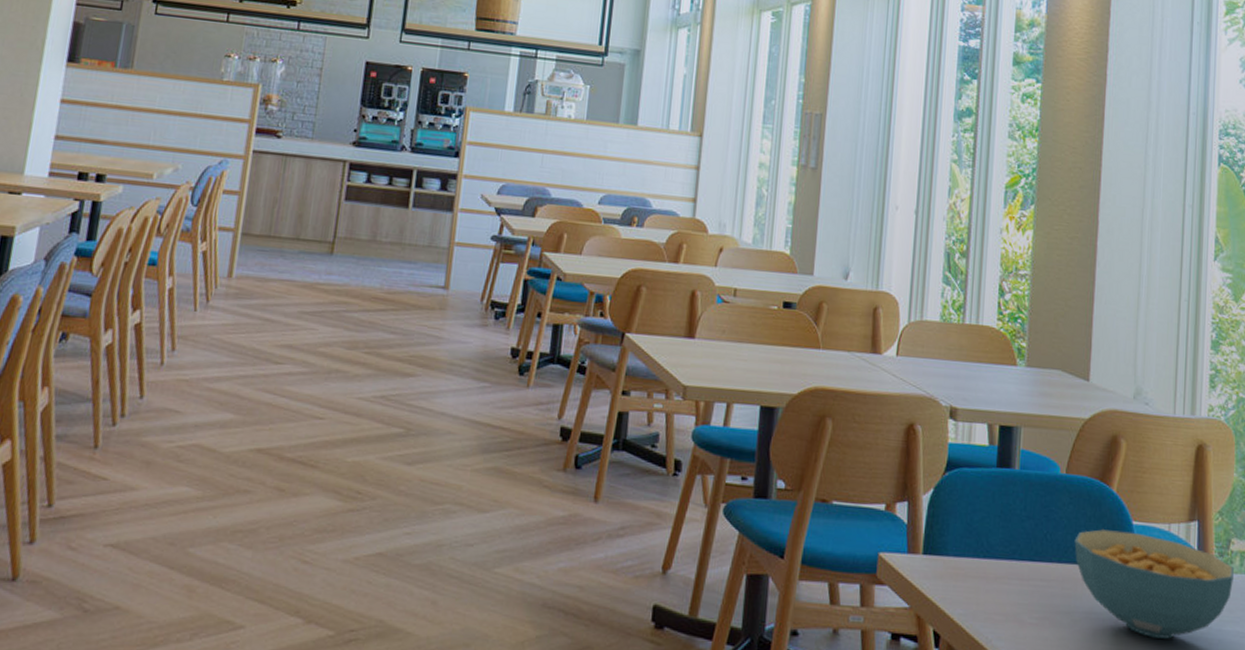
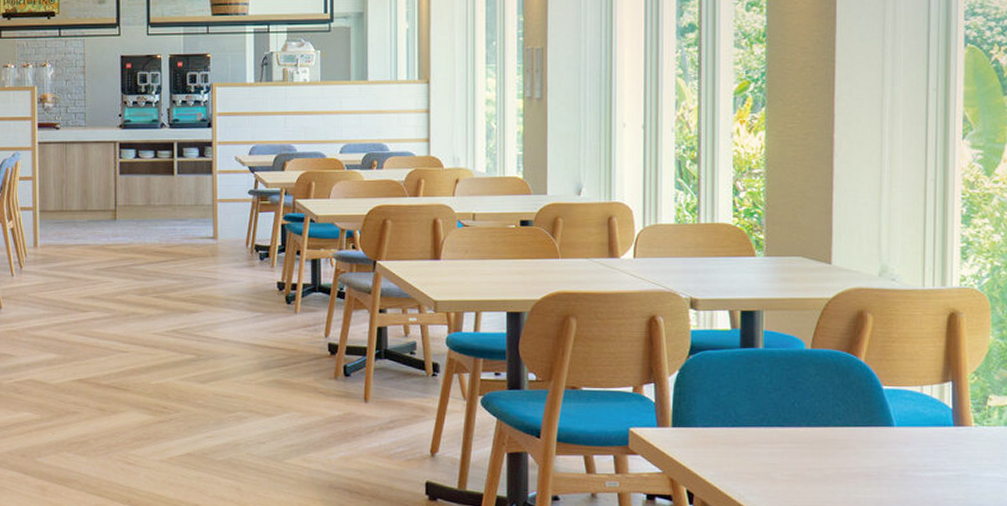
cereal bowl: present [1074,529,1234,639] -> none [823,395,992,487]

